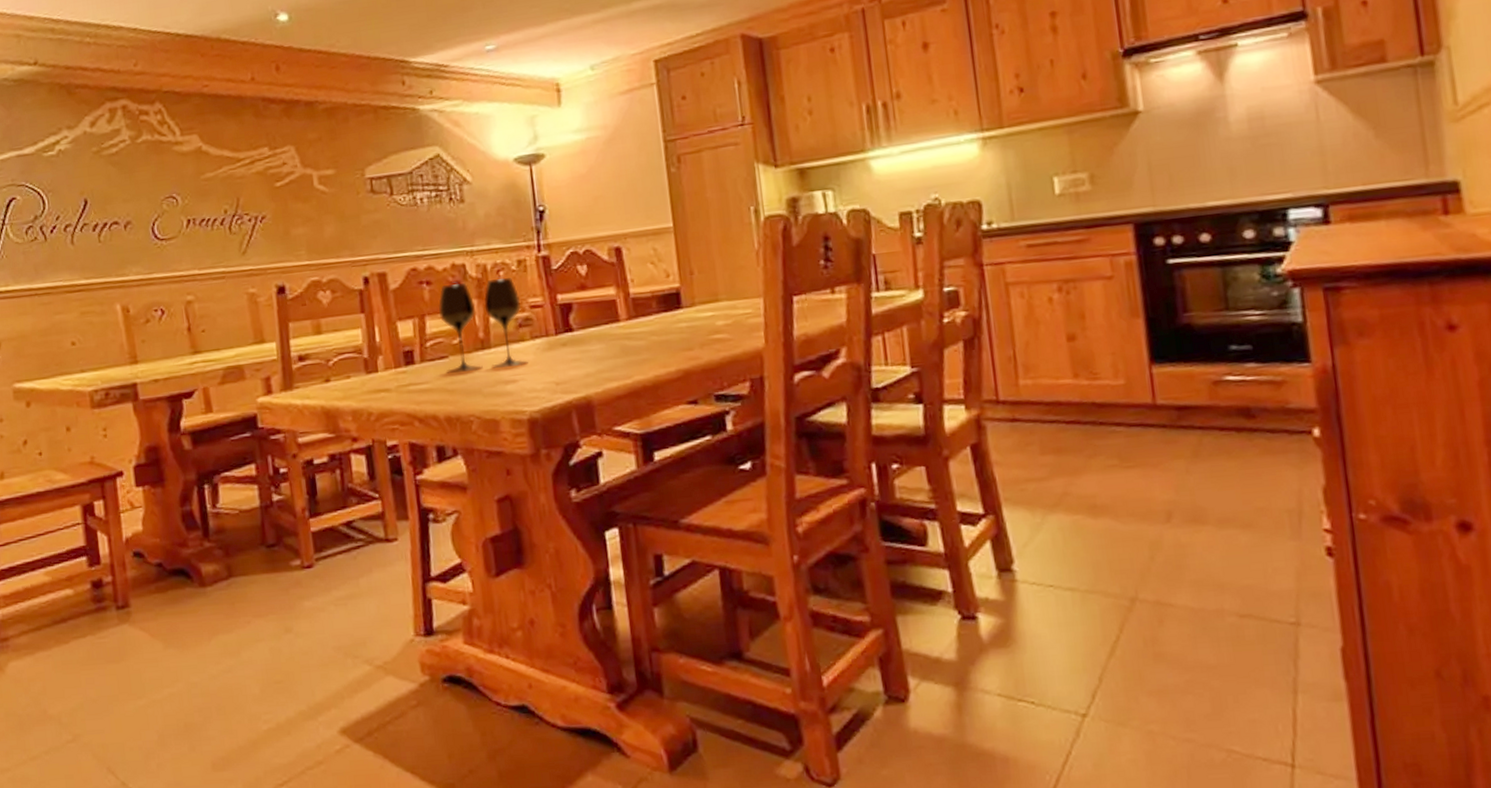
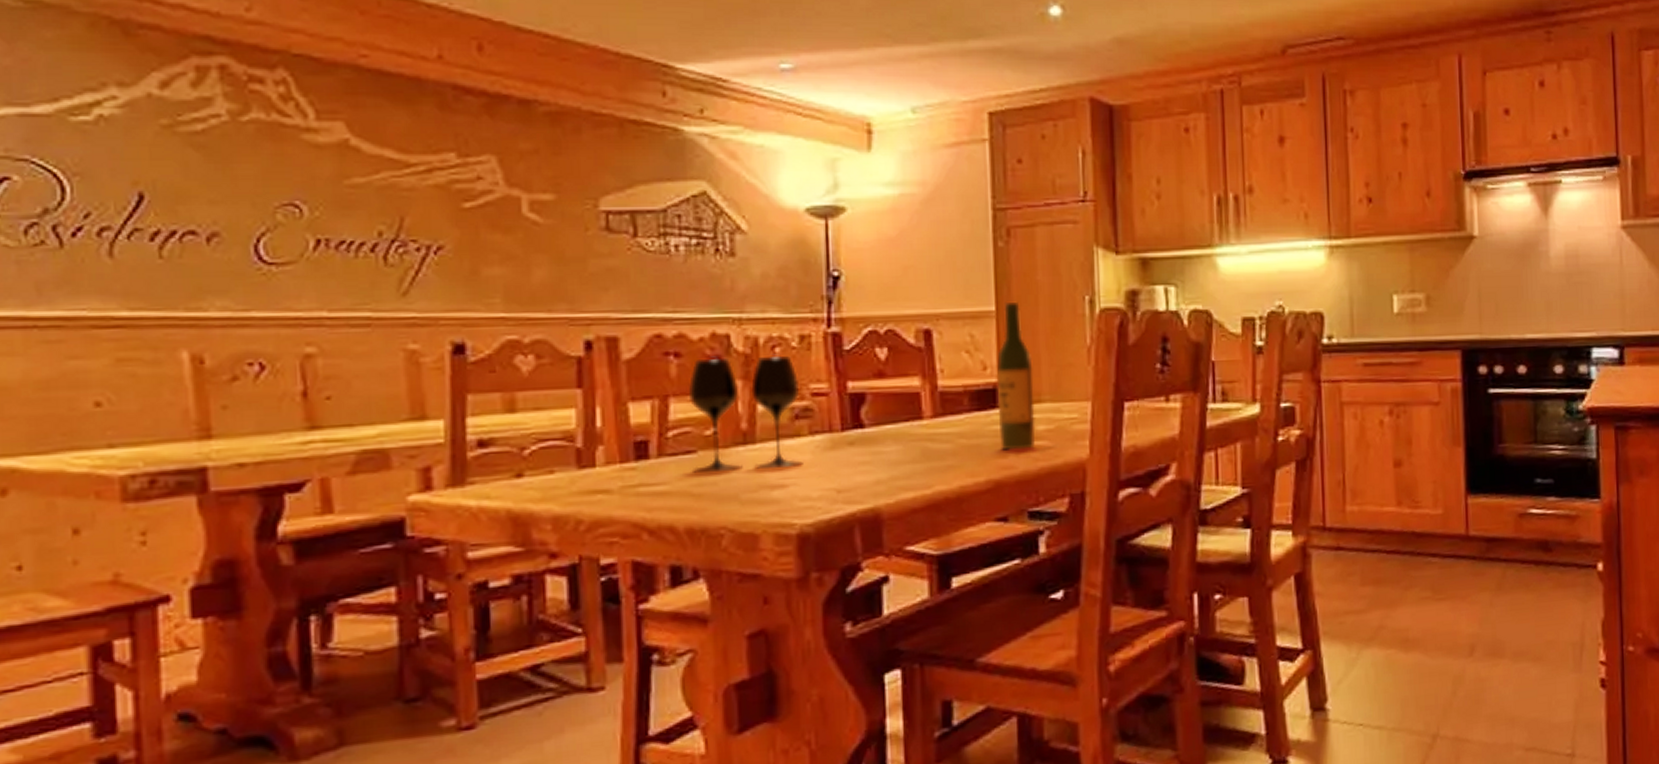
wine bottle: none [677,218,716,344] -> present [996,302,1036,450]

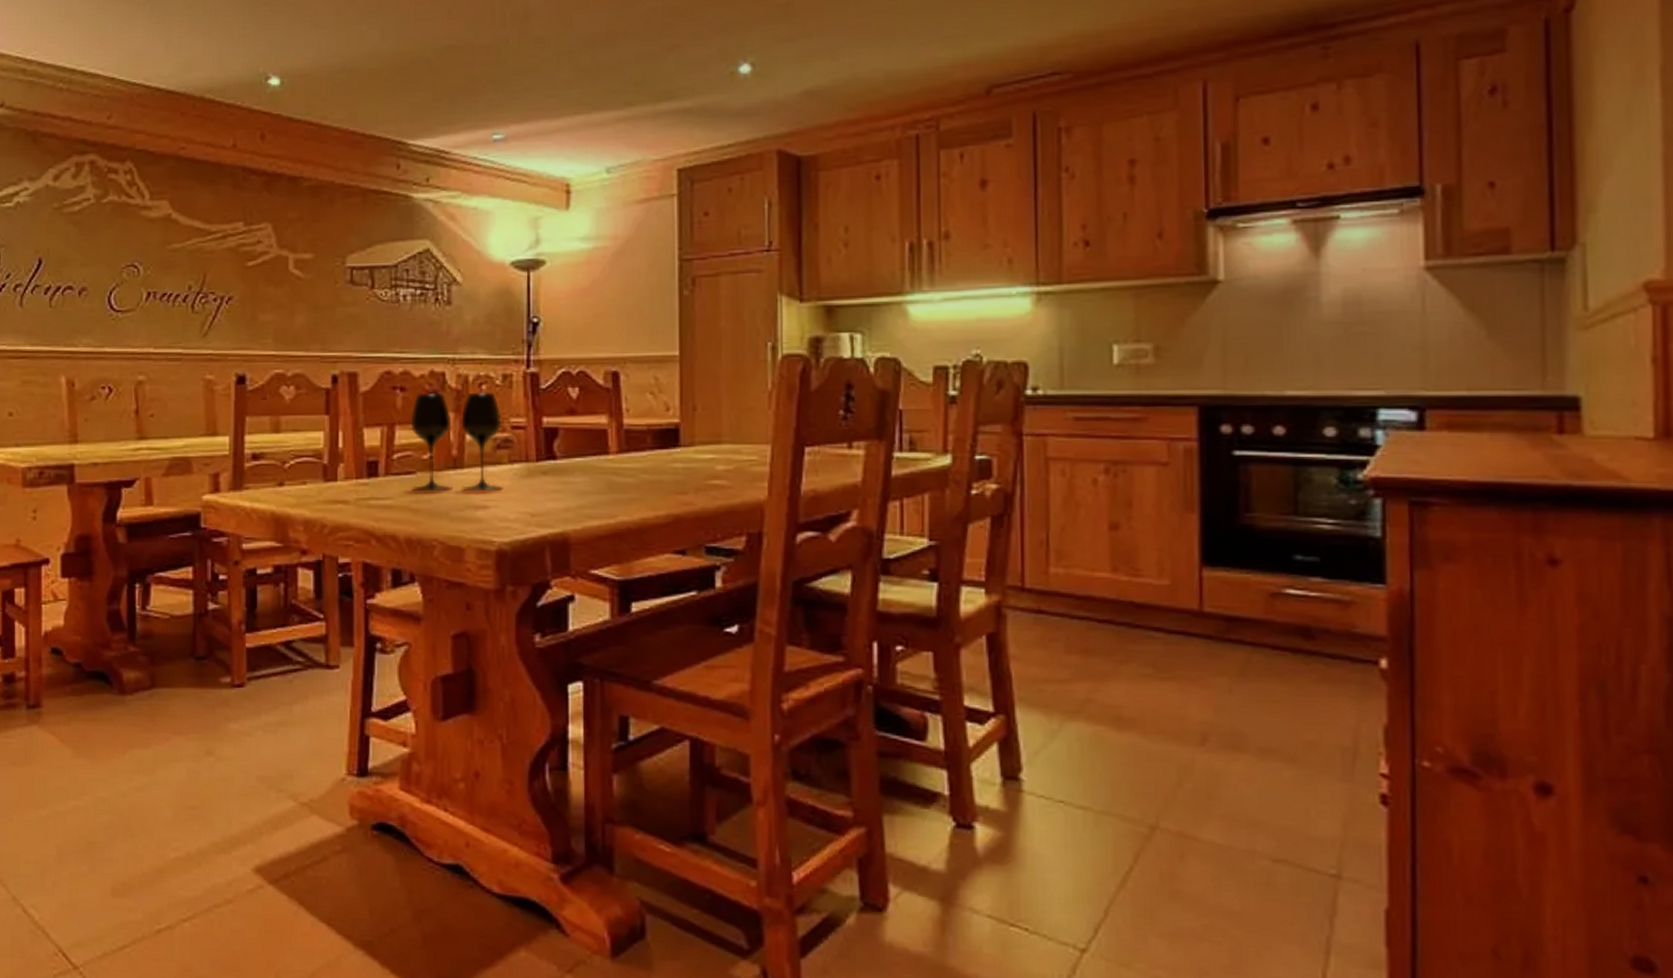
wine bottle: present [996,302,1036,450] -> none [678,348,715,488]

